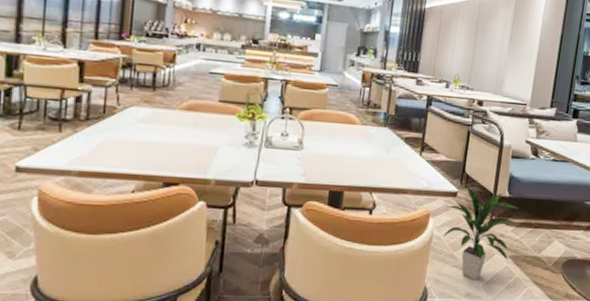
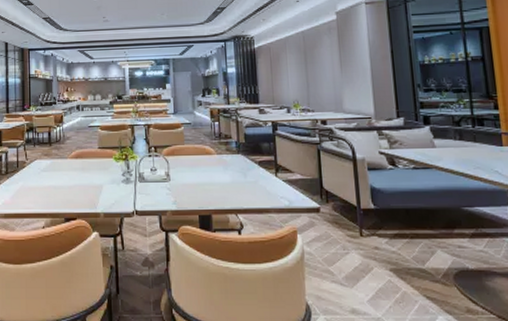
indoor plant: present [442,182,518,281] -> none [313,197,390,296]

